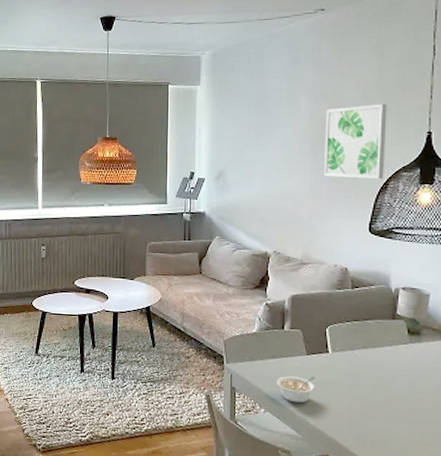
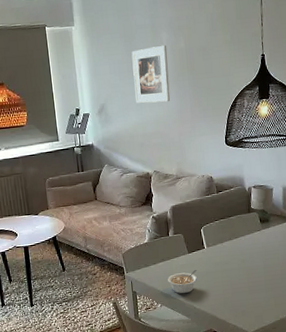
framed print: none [261,112,305,176] -> present [131,44,171,103]
wall art: present [323,104,387,179] -> none [183,32,233,101]

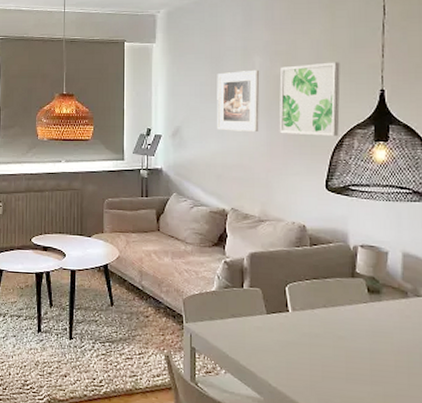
legume: present [168,269,197,294] -> none [237,335,277,364]
wall art: none [183,32,233,101] -> present [279,62,340,136]

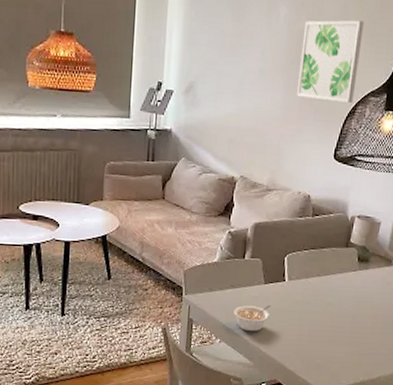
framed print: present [217,69,260,133] -> none [234,21,284,94]
legume: none [237,335,277,364] -> present [234,304,271,332]

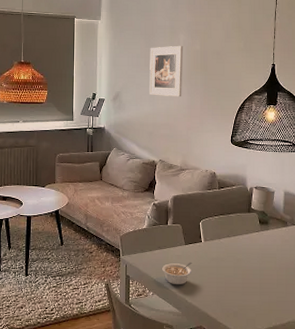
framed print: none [234,21,284,94] -> present [149,45,183,97]
wall art: present [296,20,364,103] -> none [197,41,244,101]

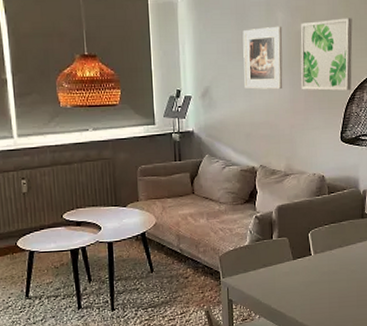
legume: present [162,262,192,285] -> none [268,278,302,305]
wall art: none [197,41,244,101] -> present [300,18,353,91]

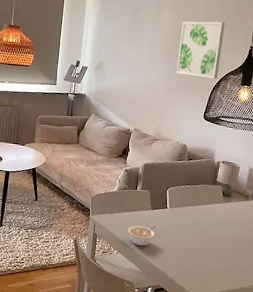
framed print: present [242,26,283,90] -> none [131,21,167,71]
legume: none [268,278,302,305] -> present [128,225,157,246]

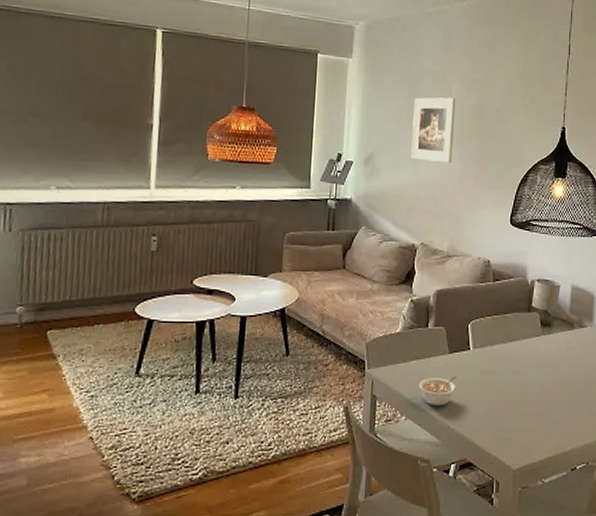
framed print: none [131,21,167,71] -> present [411,97,456,164]
wall art: present [176,21,225,79] -> none [471,96,529,171]

